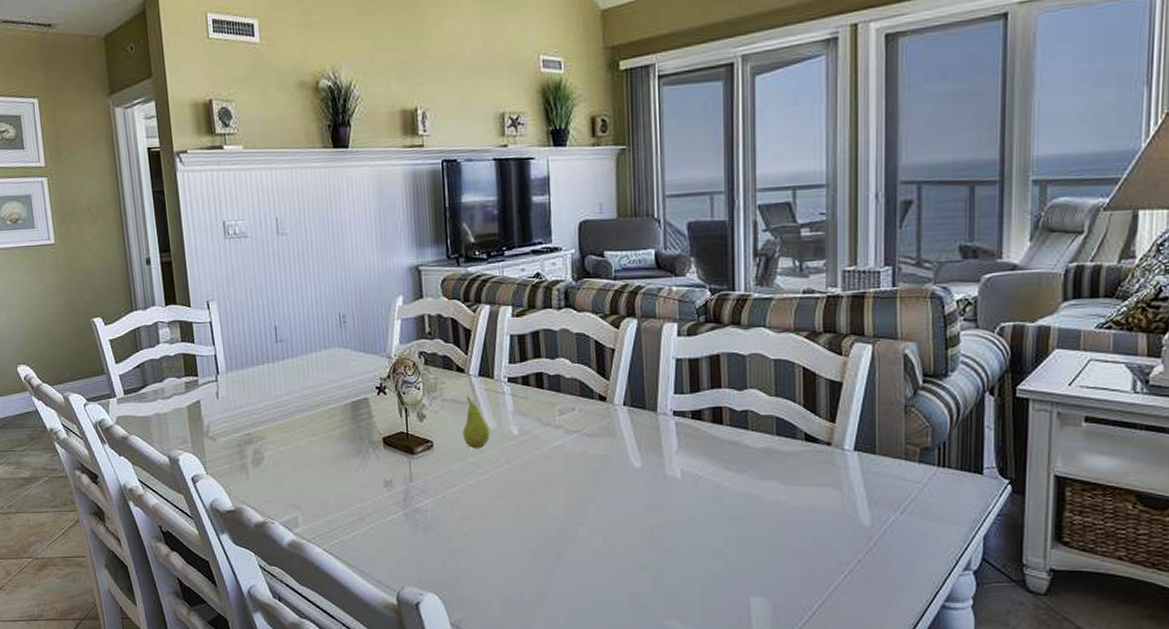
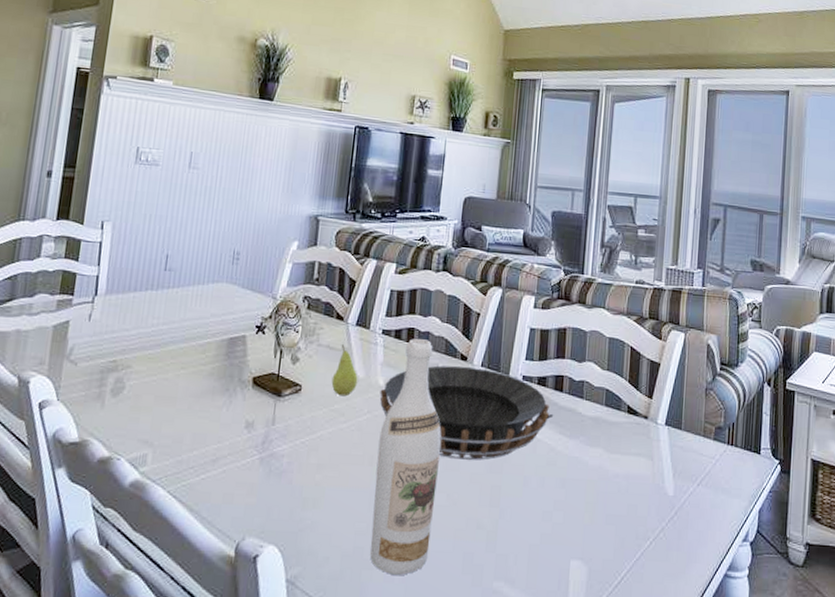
decorative bowl: none [515,408,715,504] -> present [380,365,554,461]
wine bottle: none [522,383,591,617] -> present [370,339,441,576]

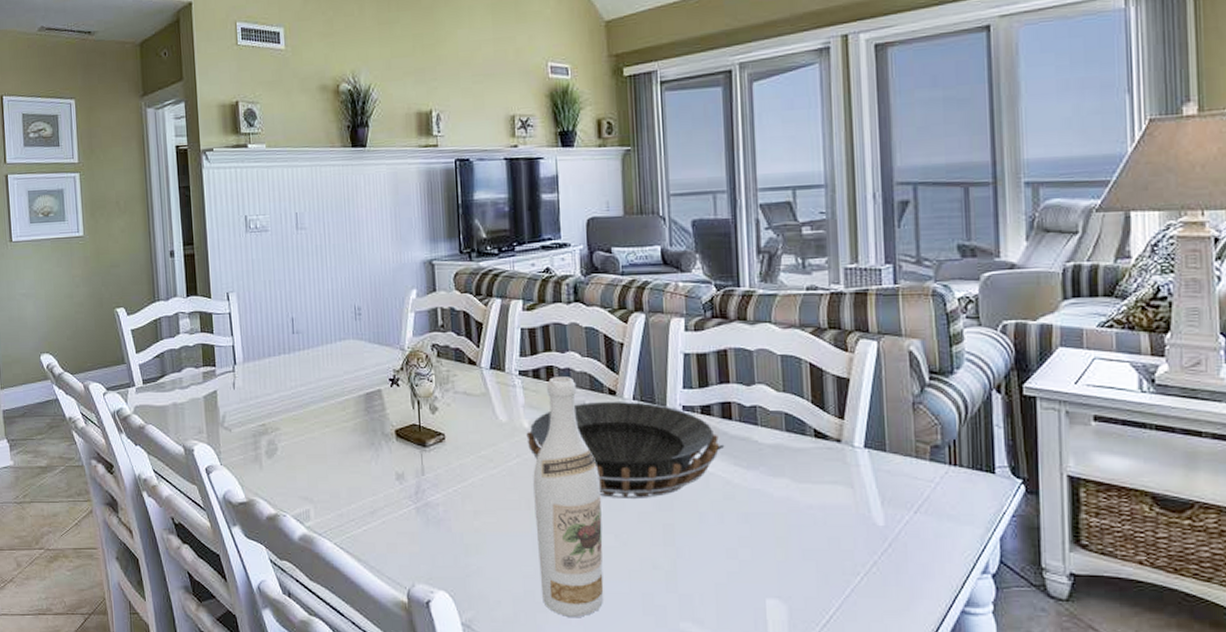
fruit: present [331,344,358,397] -> none [474,390,502,442]

